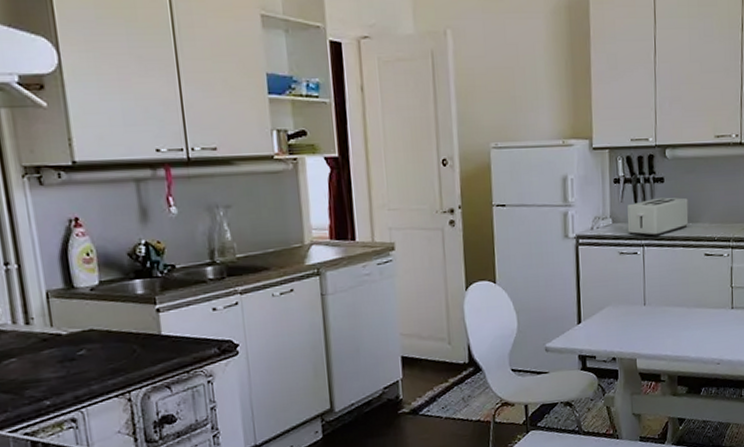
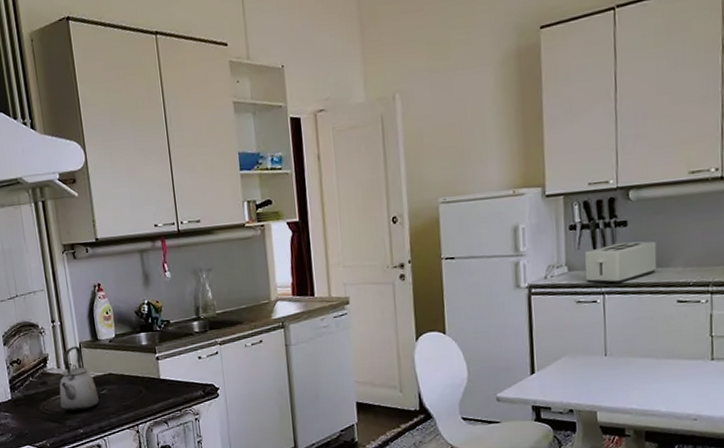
kettle: none [15,295,75,380] -> present [59,345,99,413]

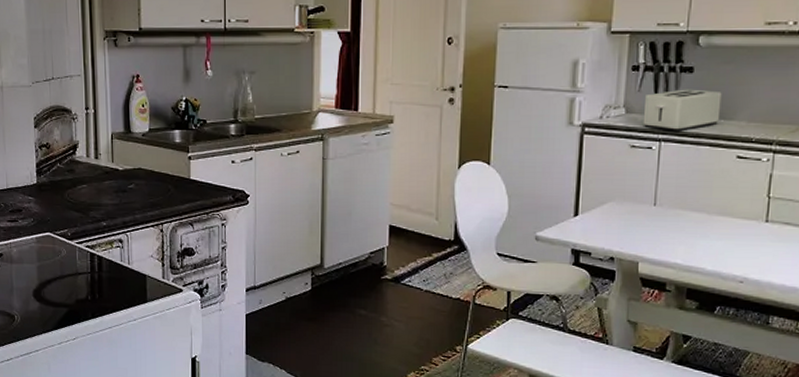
kettle: present [59,345,99,413] -> none [85,136,125,204]

